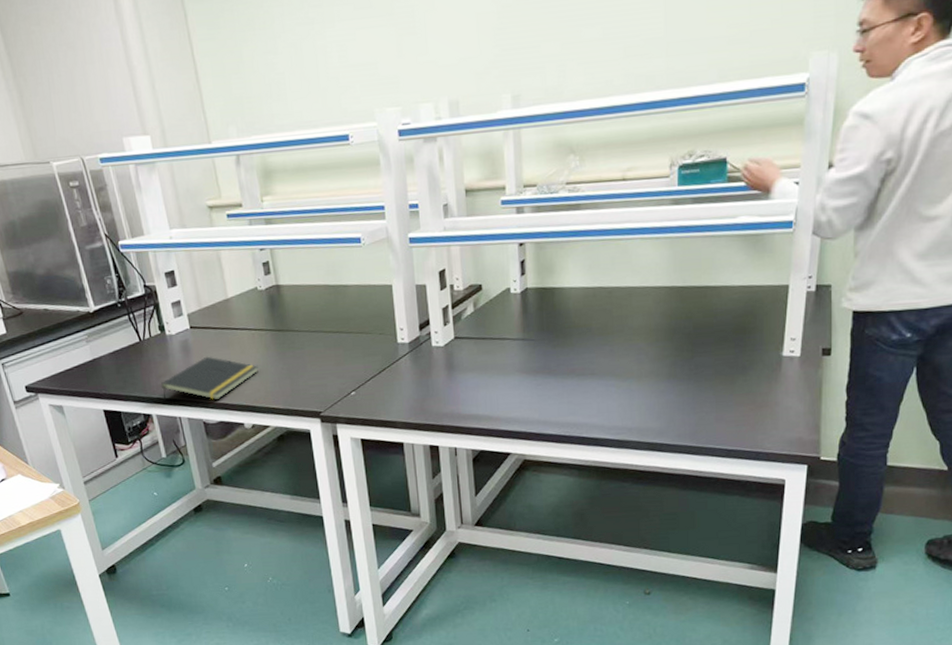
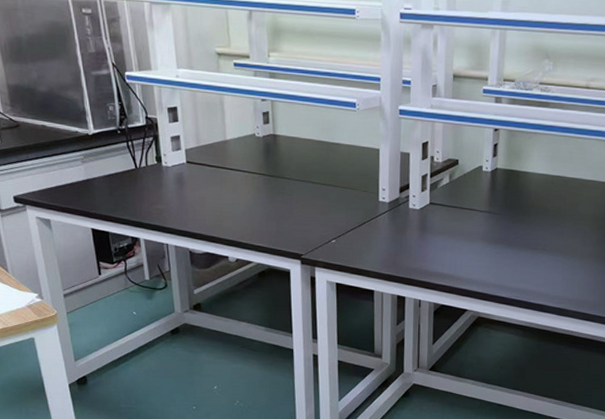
notepad: present [160,356,258,401] -> none [151,191,248,232]

